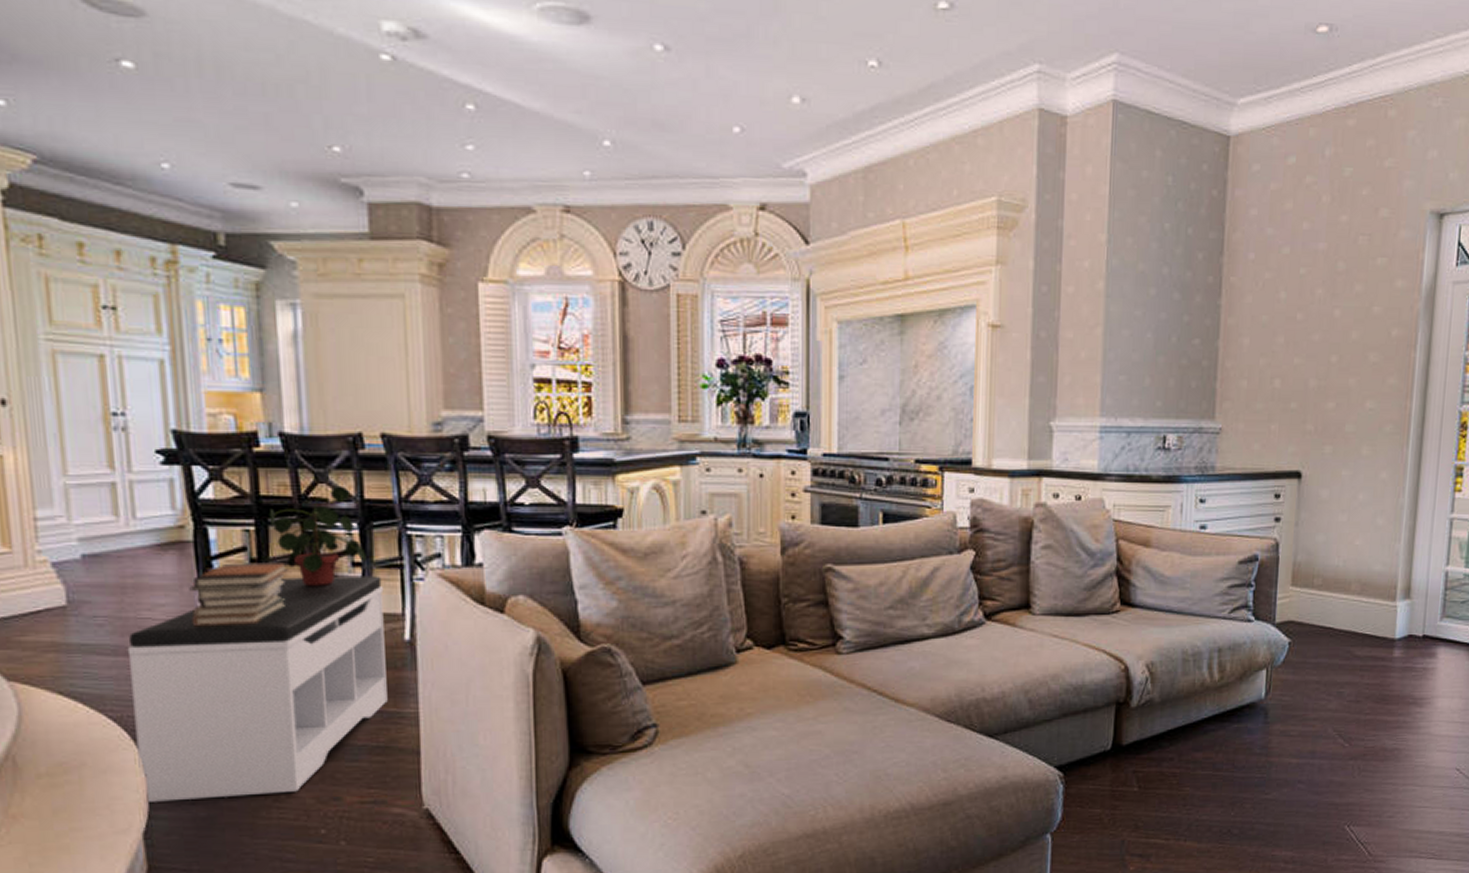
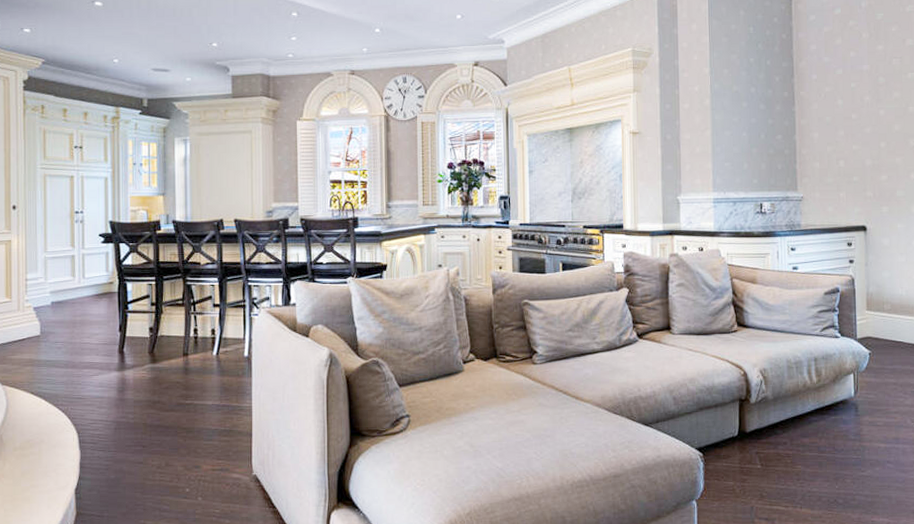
bench: present [127,576,388,802] -> none [74,313,233,468]
book stack: present [189,561,288,625] -> none [113,304,174,347]
potted plant: present [269,485,367,587] -> none [164,254,223,321]

